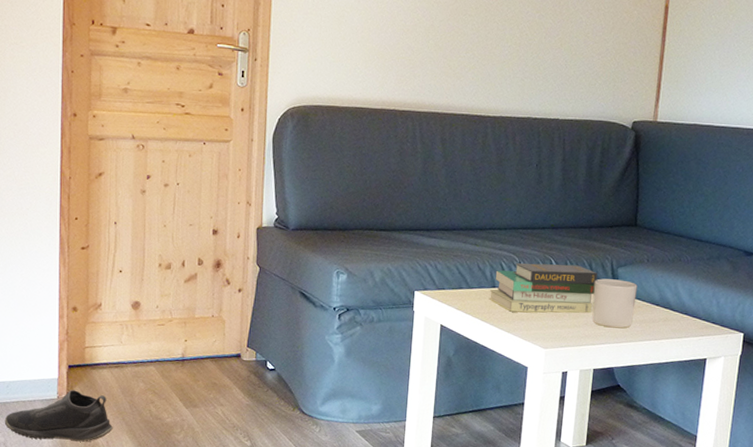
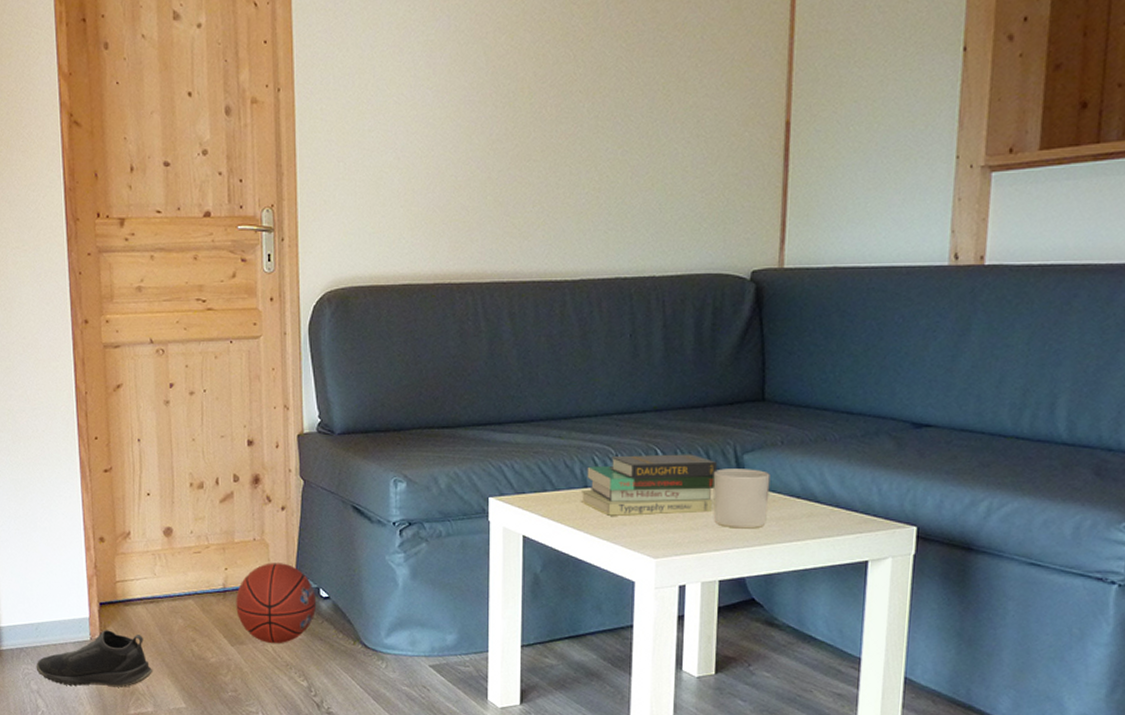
basketball: none [192,337,263,408] -> present [236,563,316,644]

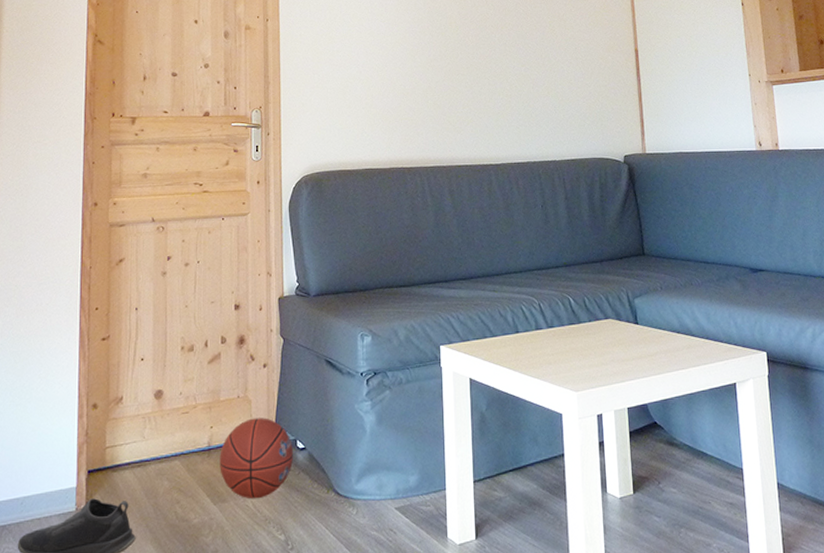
books: present [581,454,717,516] -> none [514,300,616,356]
mug: present [712,468,770,529] -> none [613,310,658,362]

